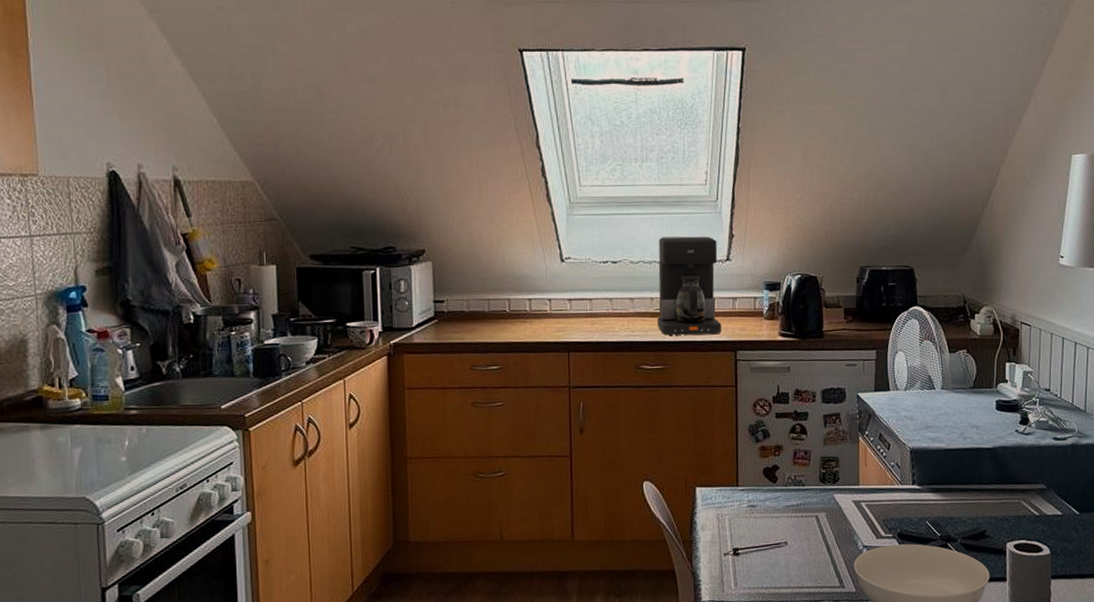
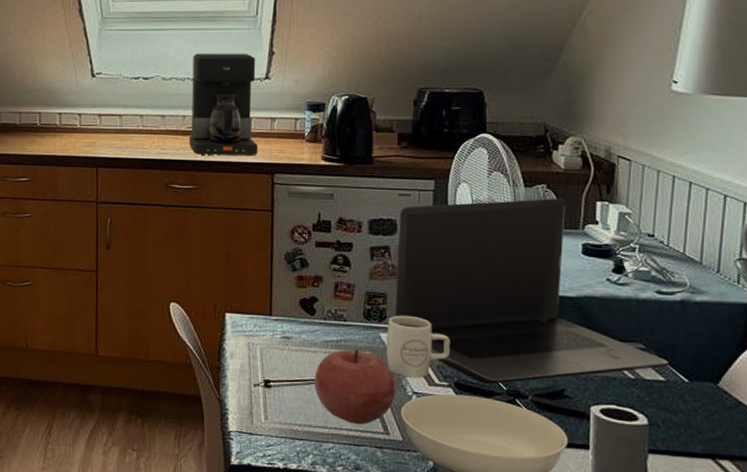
fruit: none [778,508,849,581] -> present [314,346,396,424]
mug: none [839,475,894,533] -> present [386,315,451,378]
laptop computer: none [846,362,1064,532] -> present [395,198,669,384]

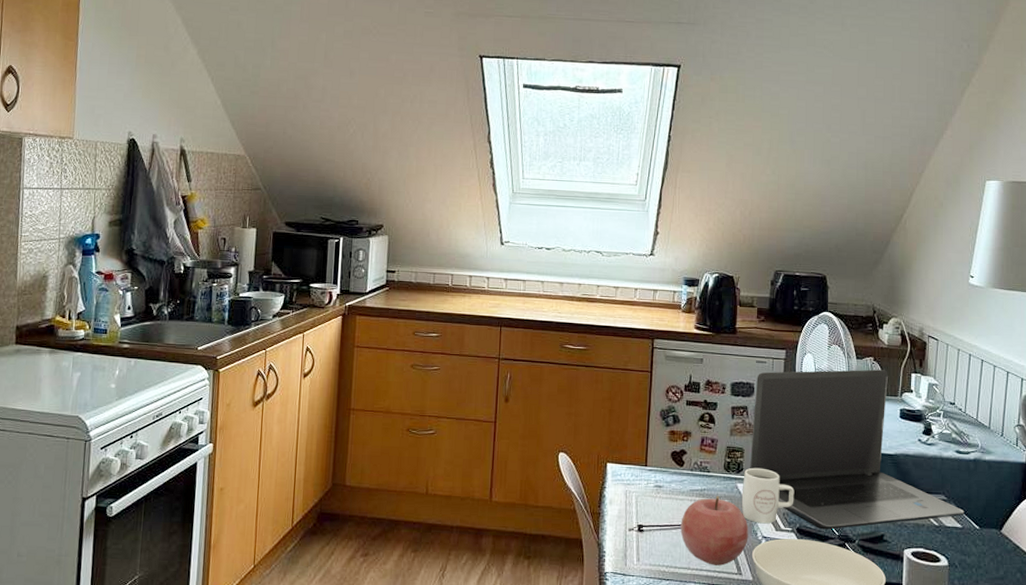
coffee maker: present [189,53,258,156] -> none [583,229,643,322]

